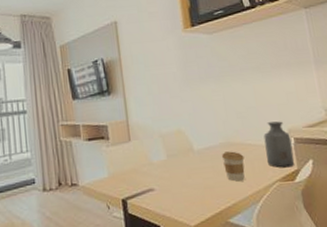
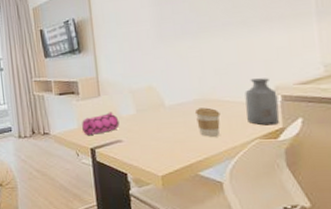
pencil case: none [112,158,151,185] -> present [82,112,120,135]

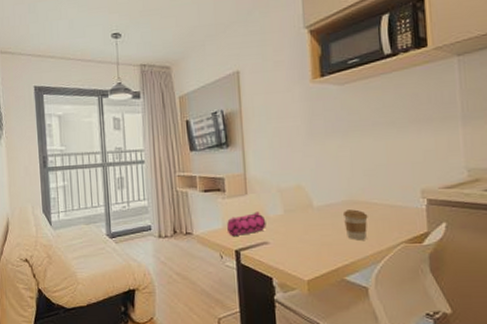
bottle: present [245,78,280,126] -> none [392,180,425,230]

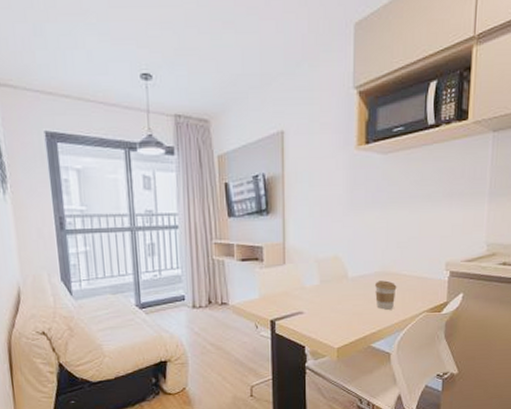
pencil case: present [227,211,267,236] -> none [264,281,302,306]

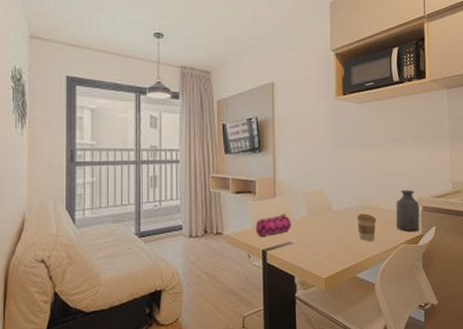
pencil case: none [264,281,302,306] -> present [256,213,291,236]
bottle: none [418,254,447,300] -> present [395,190,420,232]

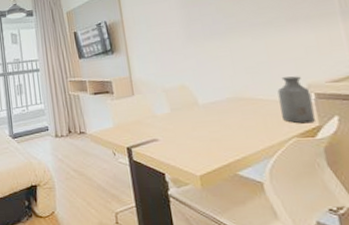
pencil case: present [256,213,291,236] -> none [117,111,155,134]
coffee cup: present [356,214,377,241] -> none [228,106,256,136]

